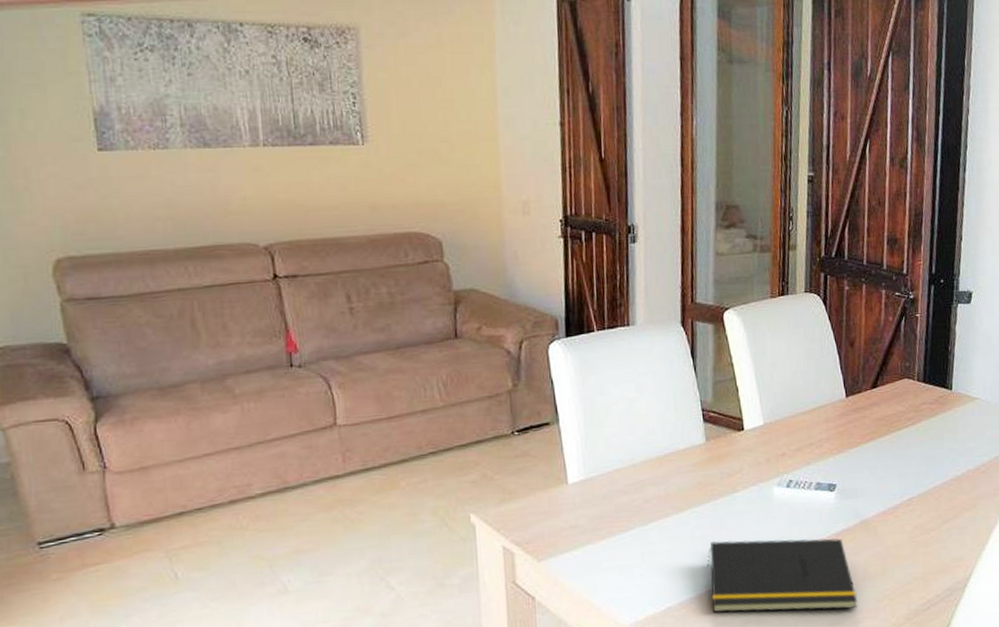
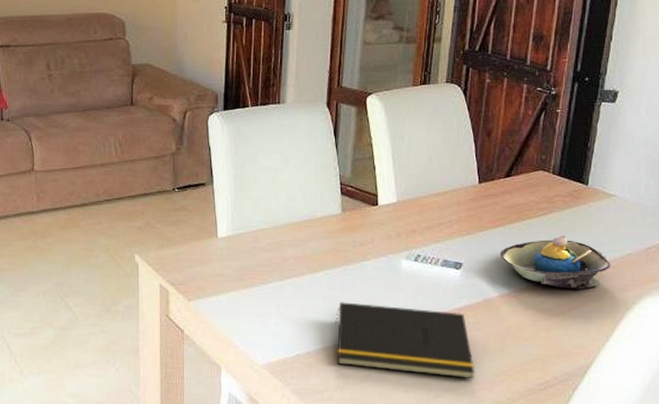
decorative bowl: none [872,444,981,500] -> present [499,235,611,290]

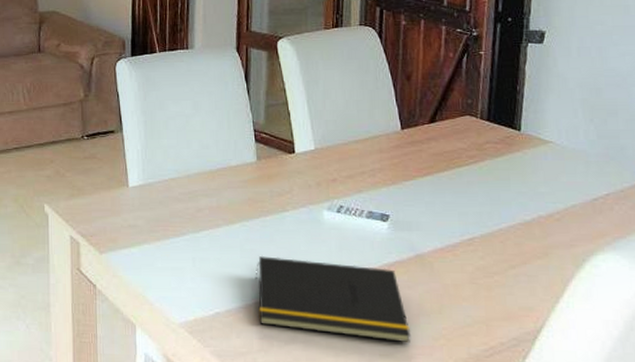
decorative bowl: present [499,235,611,290] -> none [429,185,554,245]

